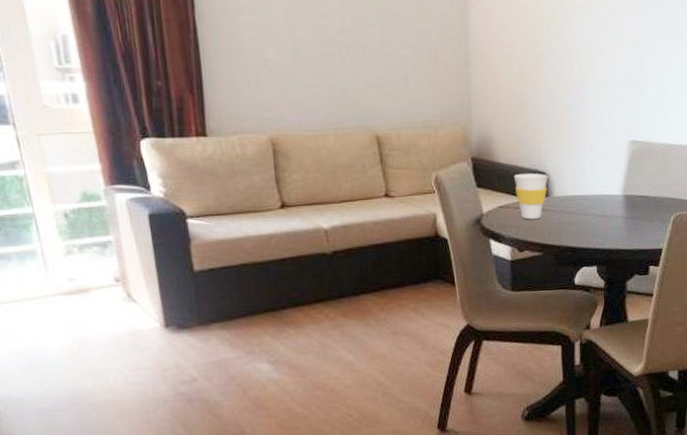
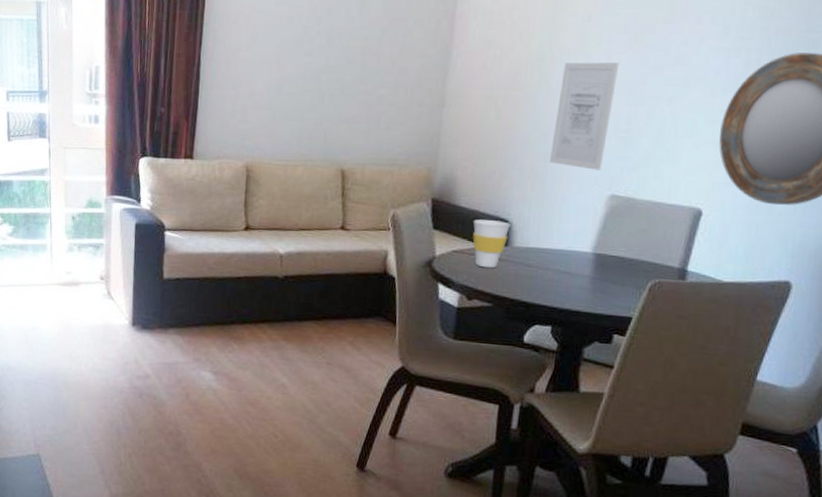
wall art: none [574,17,623,119] -> present [550,62,620,170]

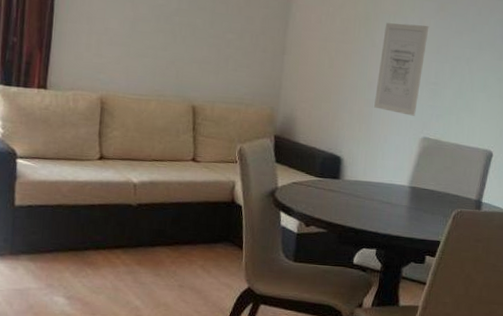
cup: present [472,219,511,268] -> none [310,155,342,199]

